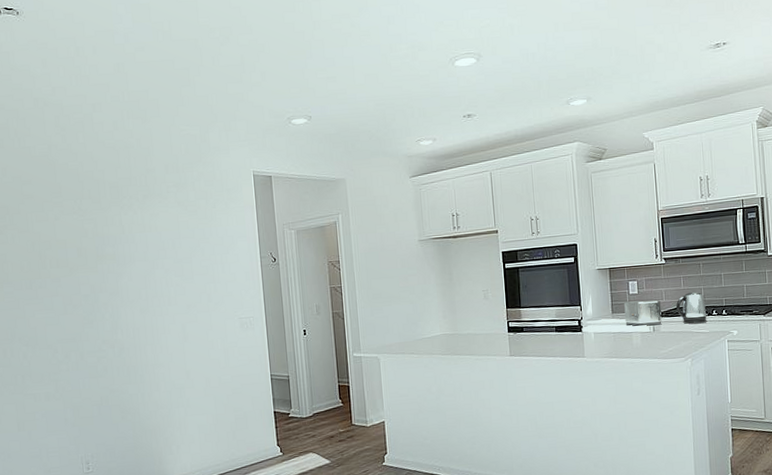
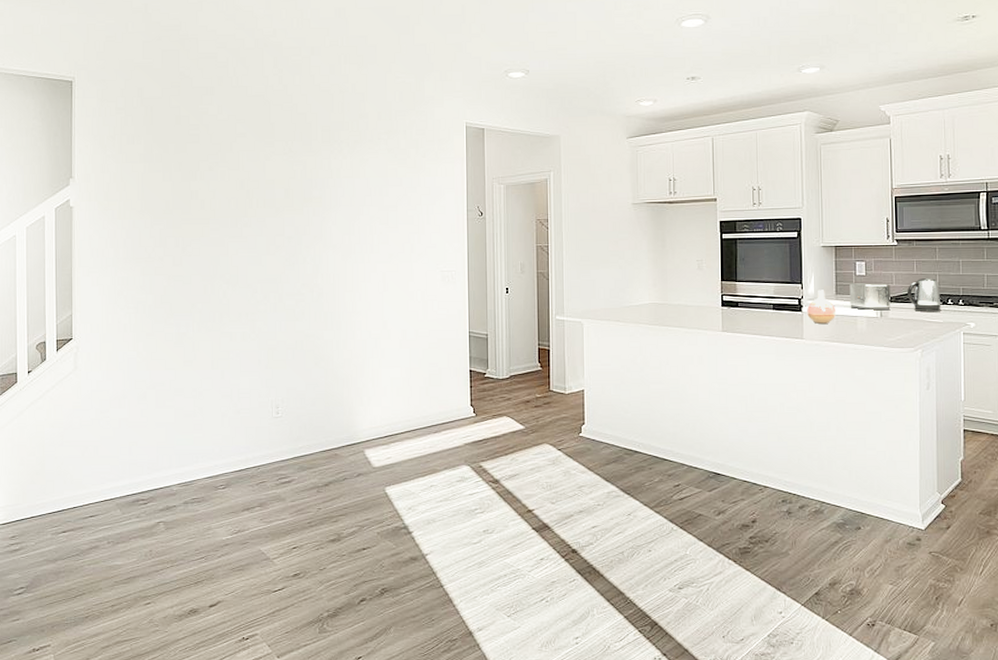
vase: none [586,310,614,342] -> present [807,290,837,324]

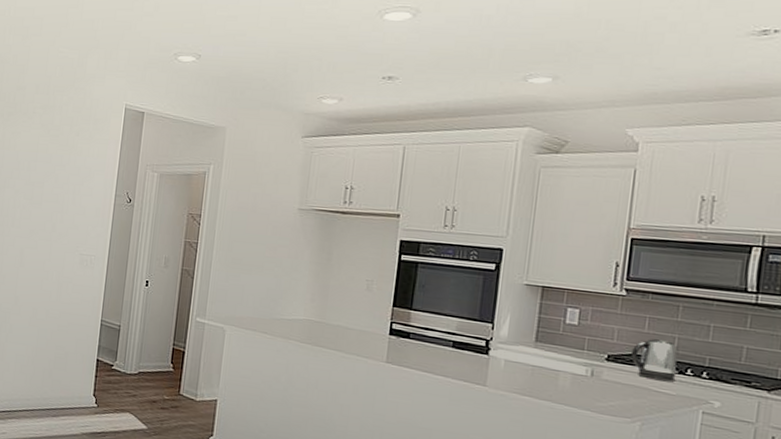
vase: present [807,290,837,324] -> none [495,333,534,374]
toaster: present [849,283,891,311] -> none [552,331,609,370]

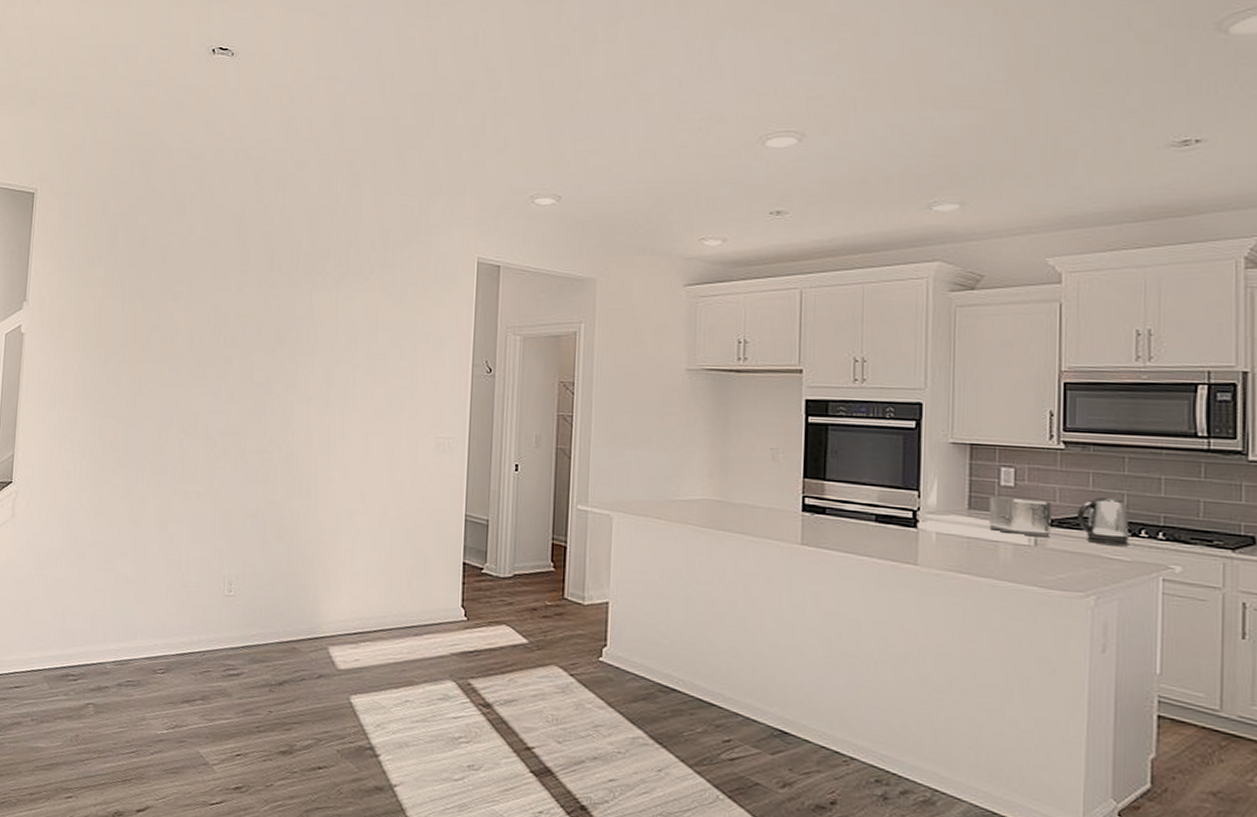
toaster: none [552,331,609,370] -> present [989,495,1051,538]

